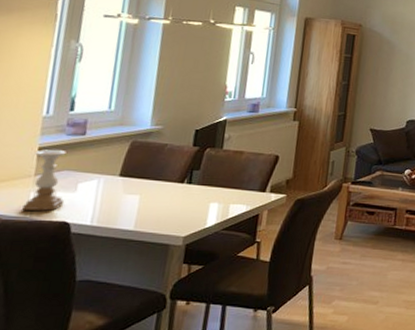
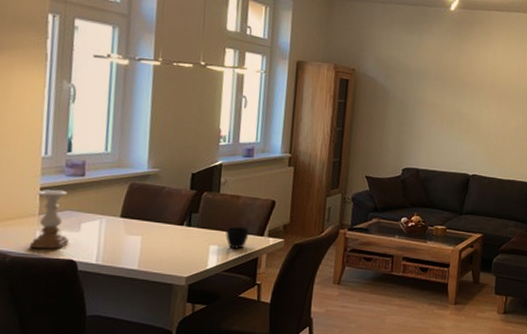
cup: none [226,182,252,206] -> present [225,226,250,249]

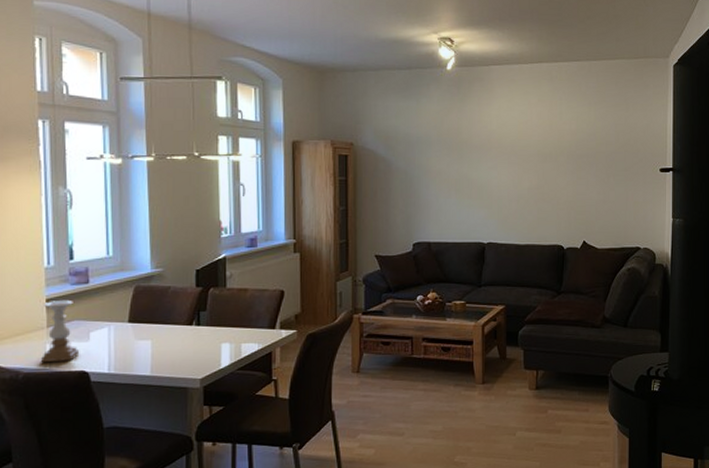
cup: present [225,226,250,249] -> none [236,320,261,345]

